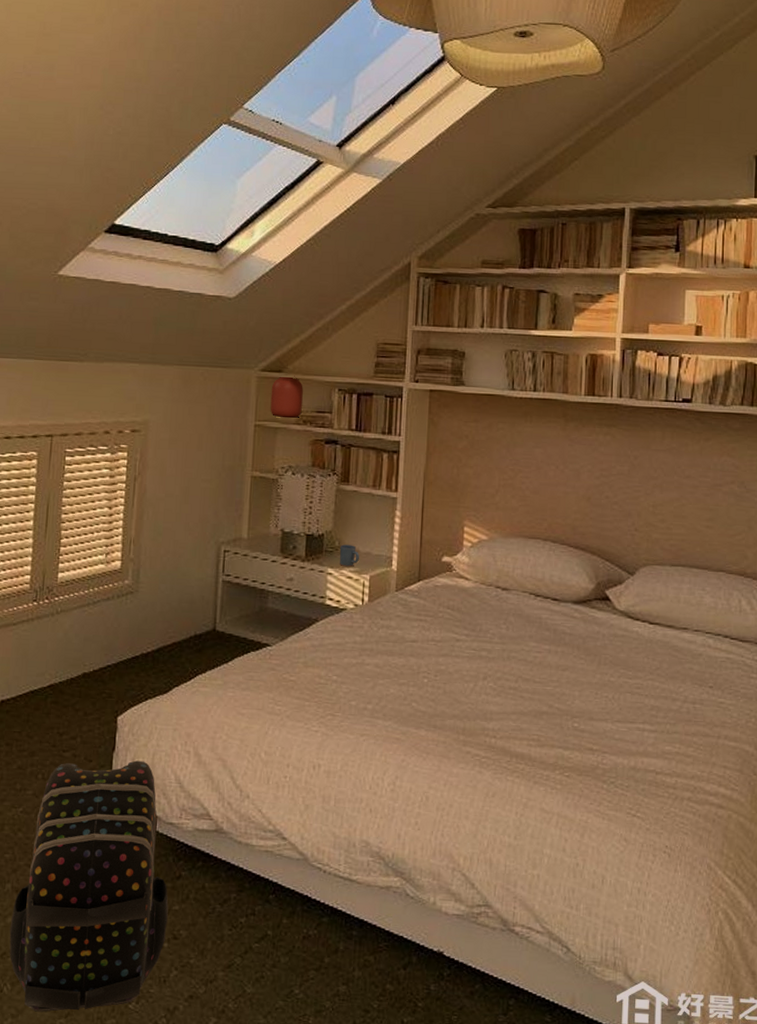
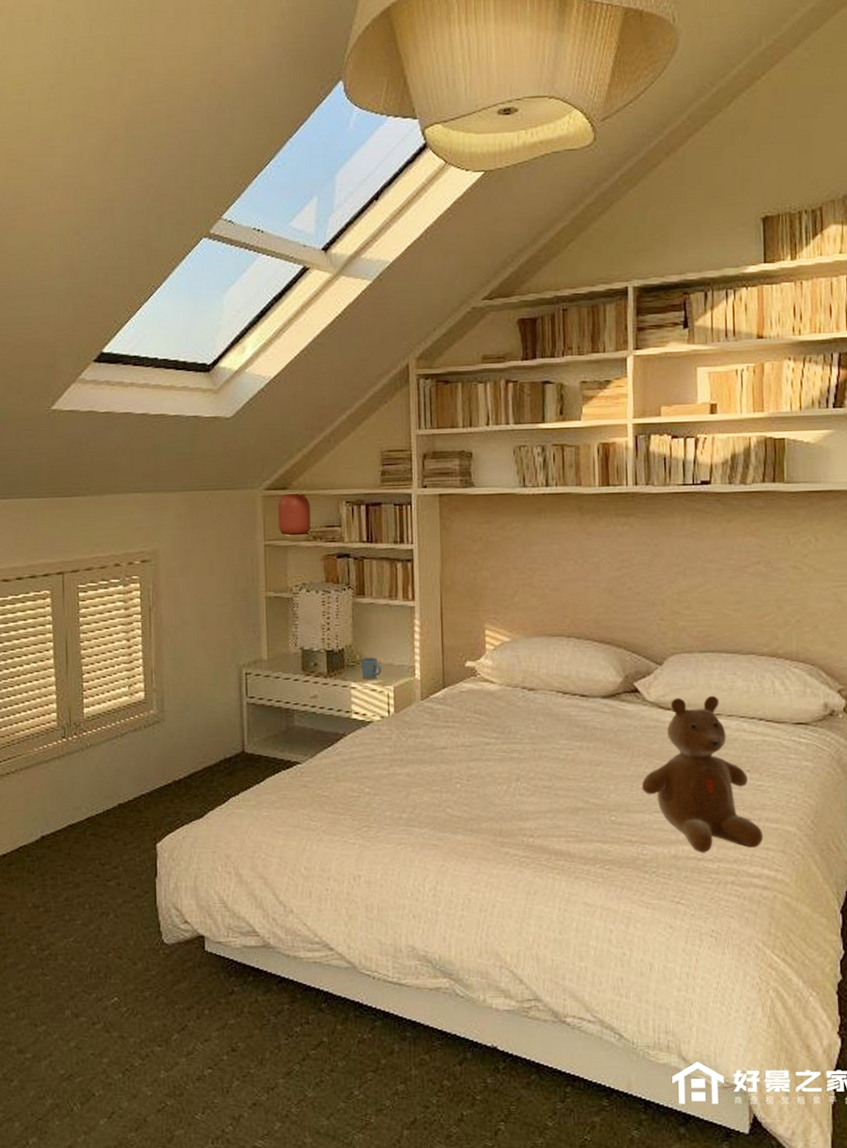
backpack: present [9,760,169,1012] -> none [73,884,225,1128]
stuffed bear: none [606,609,722,767] -> present [641,695,763,853]

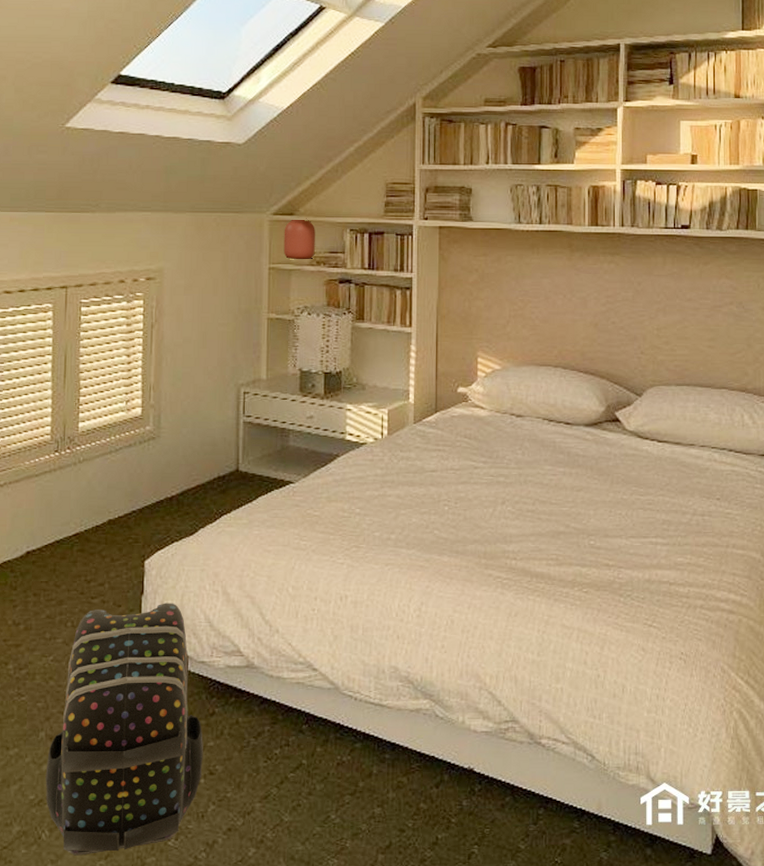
backpack: none [73,884,225,1128] -> present [45,603,203,856]
mug: present [361,657,382,680] -> none [357,381,377,403]
stuffed bear: present [641,695,763,853] -> none [619,426,731,577]

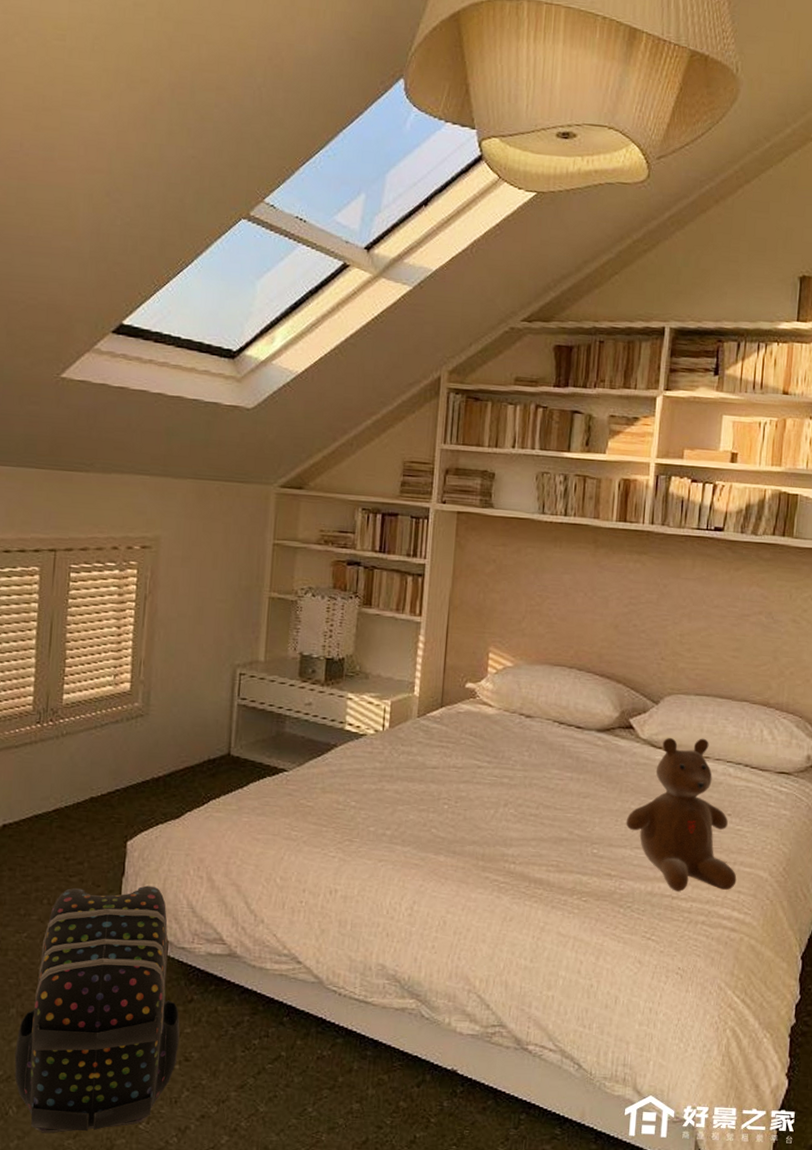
vase: present [283,218,315,260] -> none [289,493,325,538]
stuffed bear: none [619,426,731,577] -> present [626,738,737,892]

